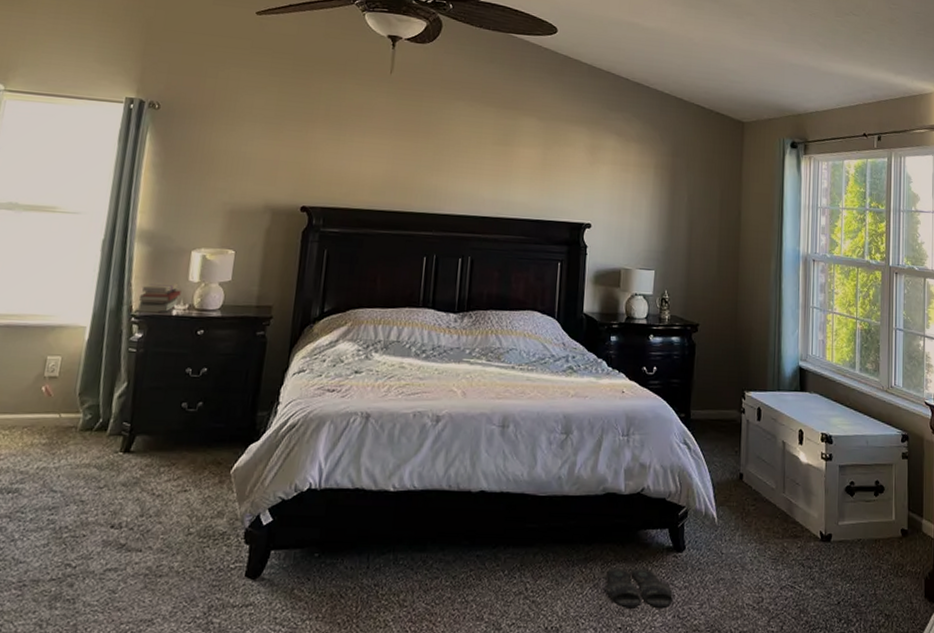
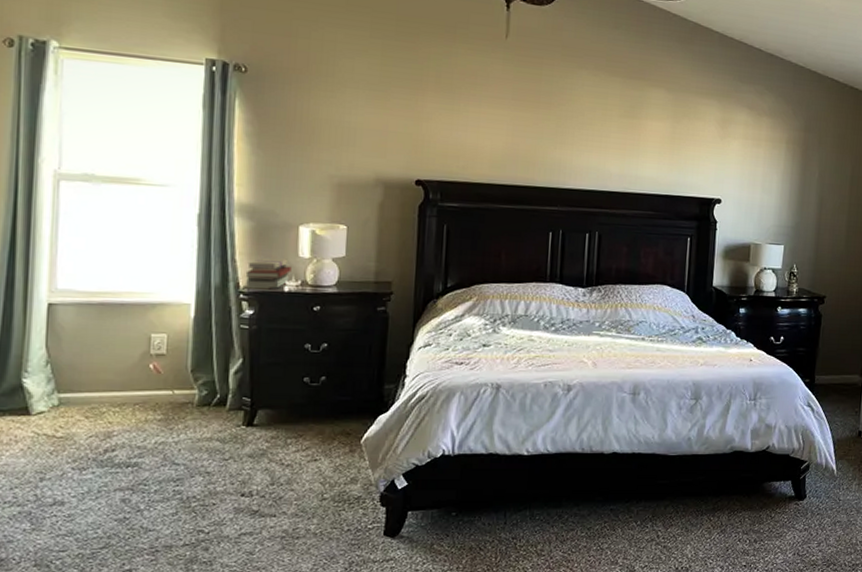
slippers: present [605,568,673,609] -> none [731,515,794,549]

